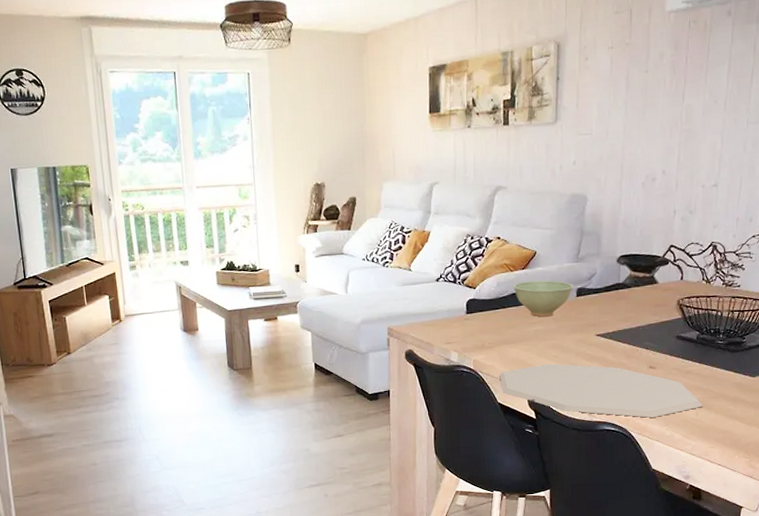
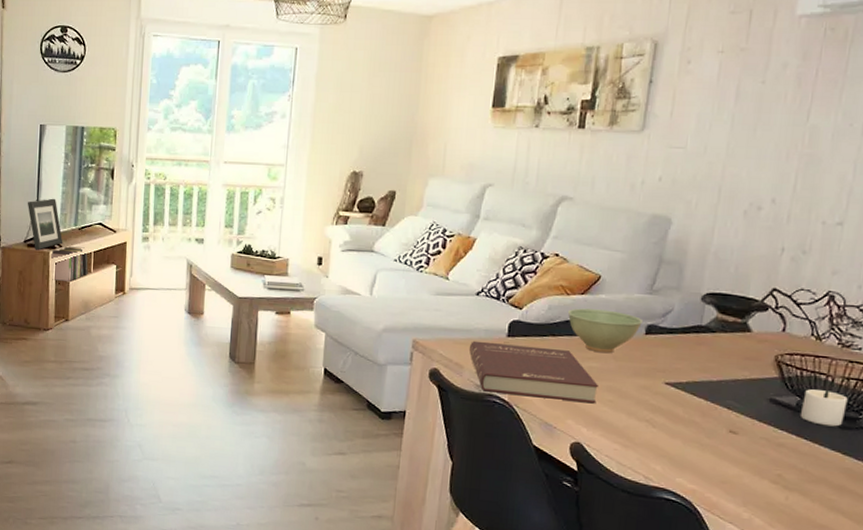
picture frame: none [10,239,53,291] -> present [27,198,63,250]
books: none [42,282,82,317] -> present [50,246,88,281]
book: none [435,318,545,364] -> present [468,340,598,404]
placemat: present [499,363,703,419] -> none [538,408,797,494]
candle: none [700,323,734,352] -> present [800,389,848,427]

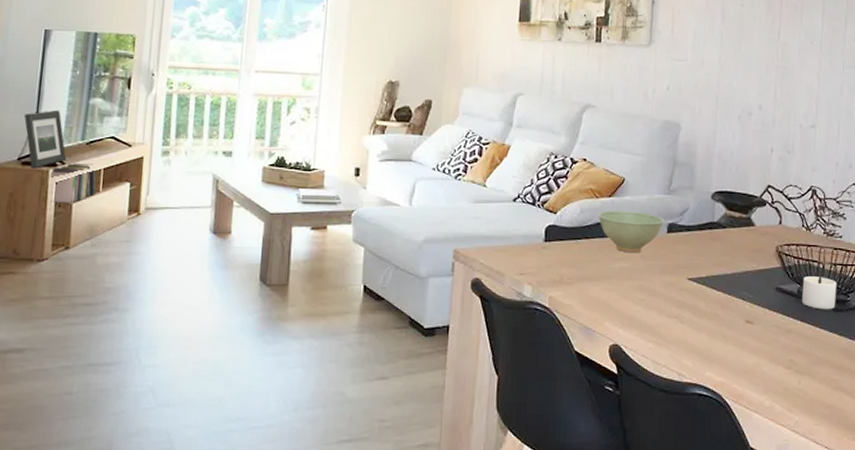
book: present [468,340,598,404] -> none [508,247,630,304]

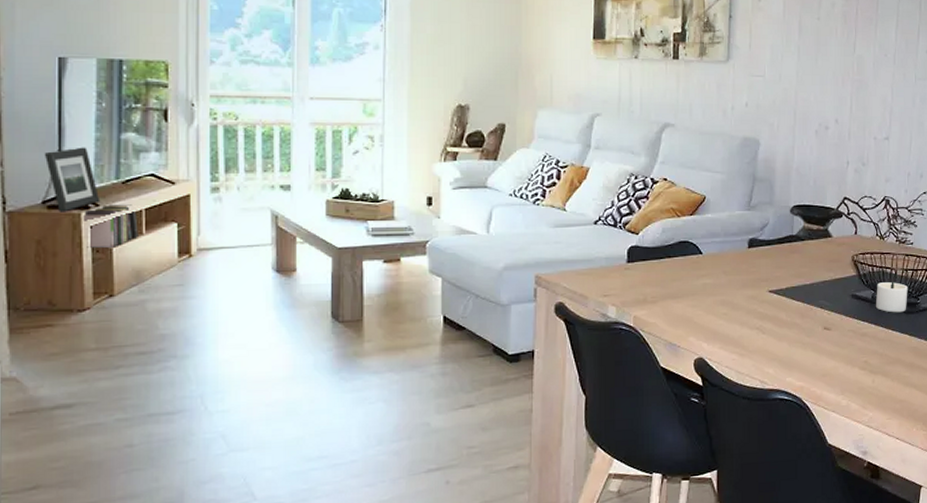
bowl: present [597,210,665,252] -> none [679,228,746,268]

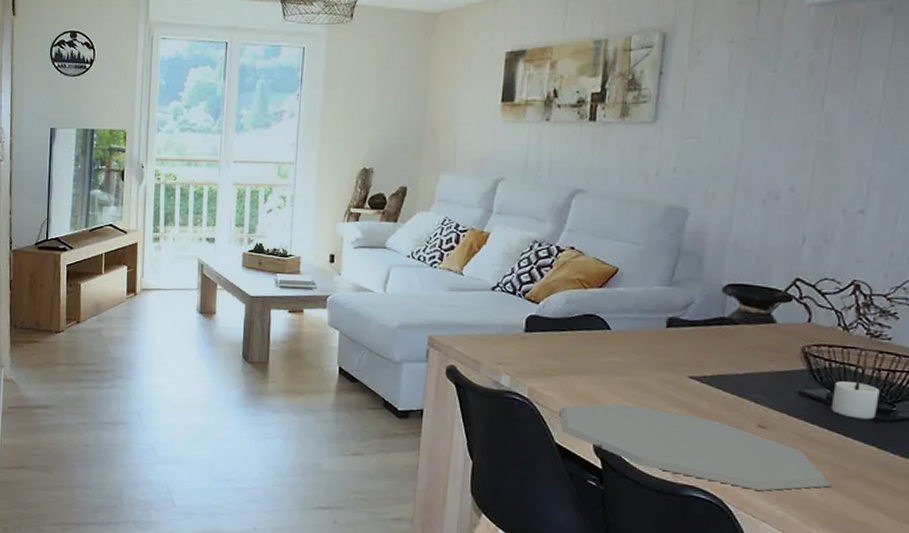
picture frame: present [44,147,101,212] -> none [38,200,74,253]
books: present [82,204,138,248] -> none [61,248,99,283]
placemat: none [662,322,880,386] -> present [559,403,831,492]

